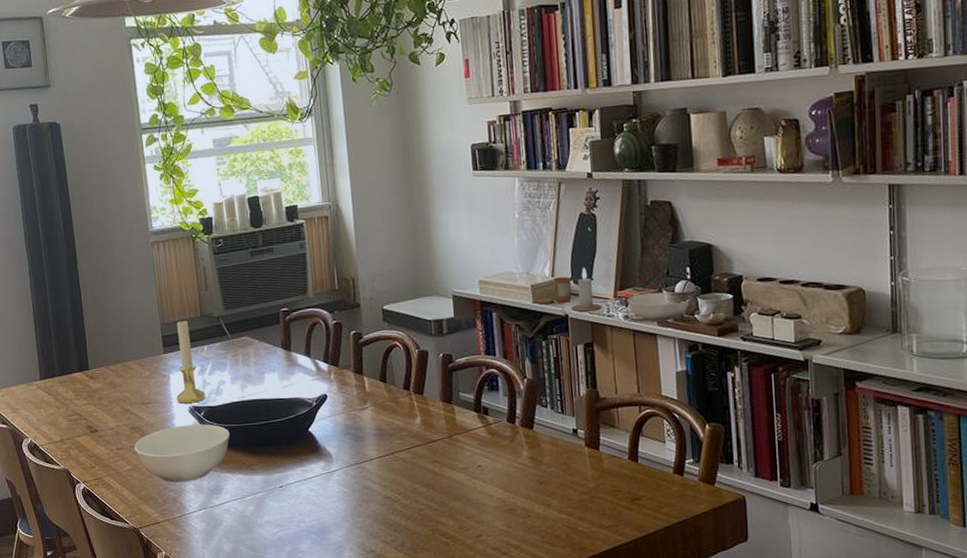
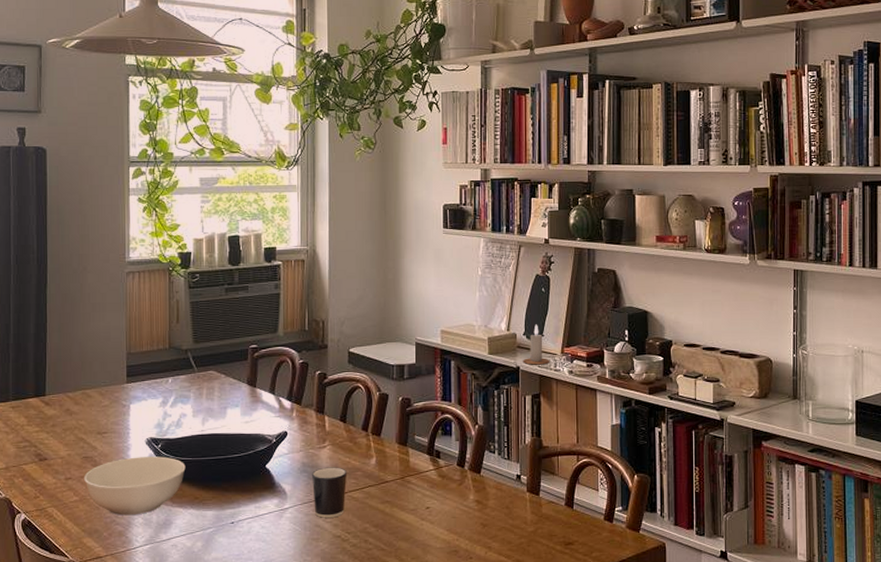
candle holder: present [176,320,206,404] -> none [134,350,165,435]
mug: none [355,428,393,480] -> present [311,467,348,518]
candle: present [537,276,572,305] -> none [493,332,524,356]
bowl: present [627,292,692,322] -> none [572,351,628,378]

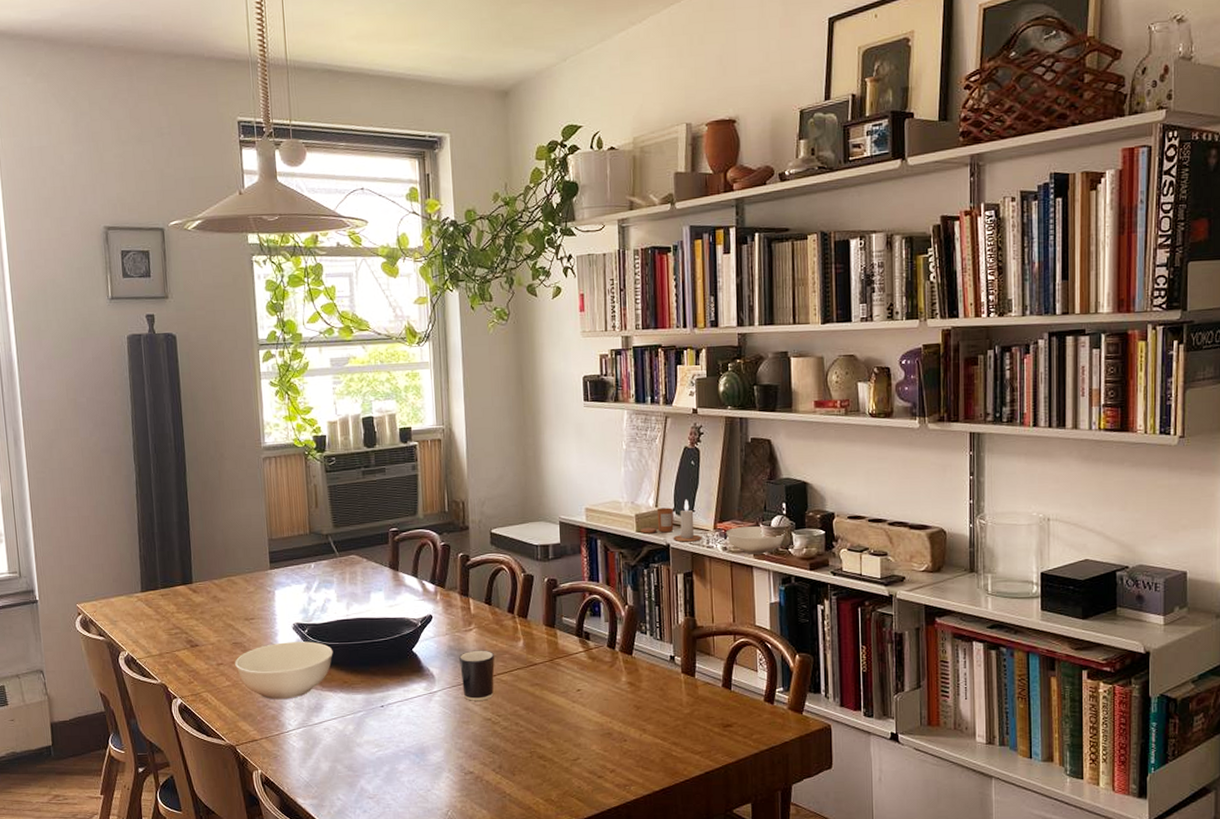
candle: none [493,332,524,356] -> present [641,507,674,534]
bowl: none [572,351,628,378] -> present [725,525,786,555]

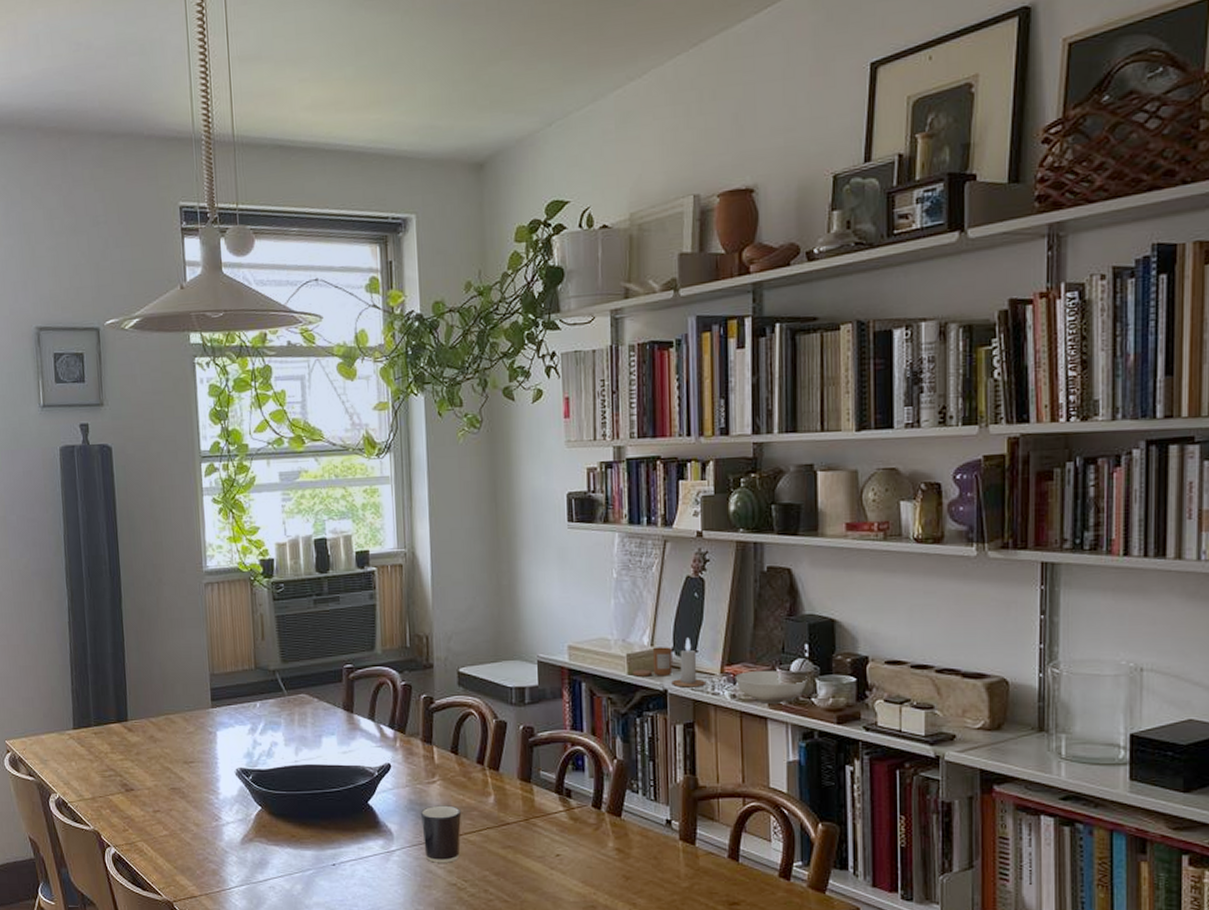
bowl: present [235,641,333,700] -> none [173,789,280,853]

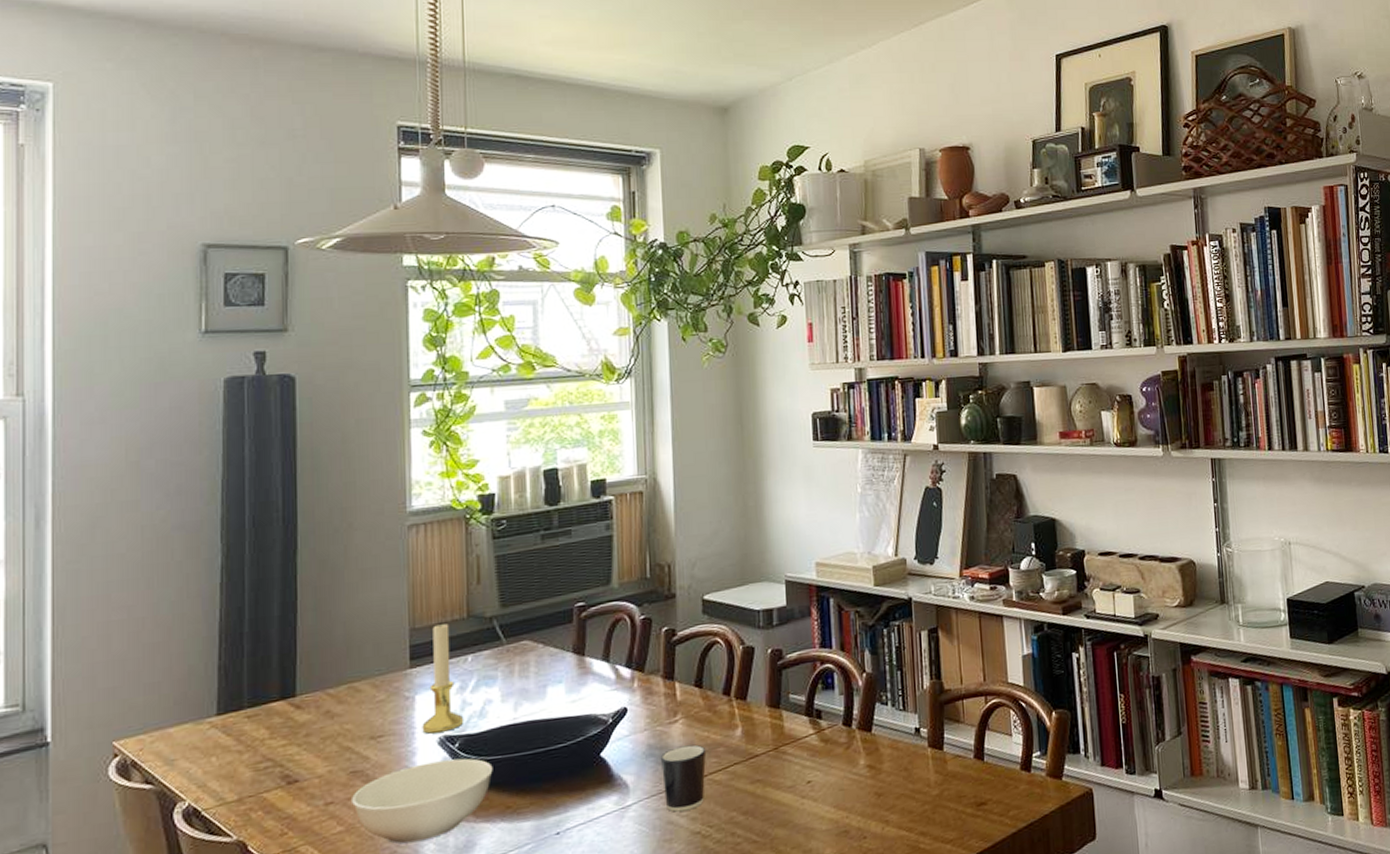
bowl: none [173,789,280,853] -> present [352,758,493,844]
candle holder: none [223,671,256,765] -> present [422,623,464,734]
candle: present [633,647,673,677] -> none [879,556,916,588]
candle: present [671,637,705,688] -> none [915,545,946,594]
bowl: present [735,670,809,704] -> none [972,570,1037,603]

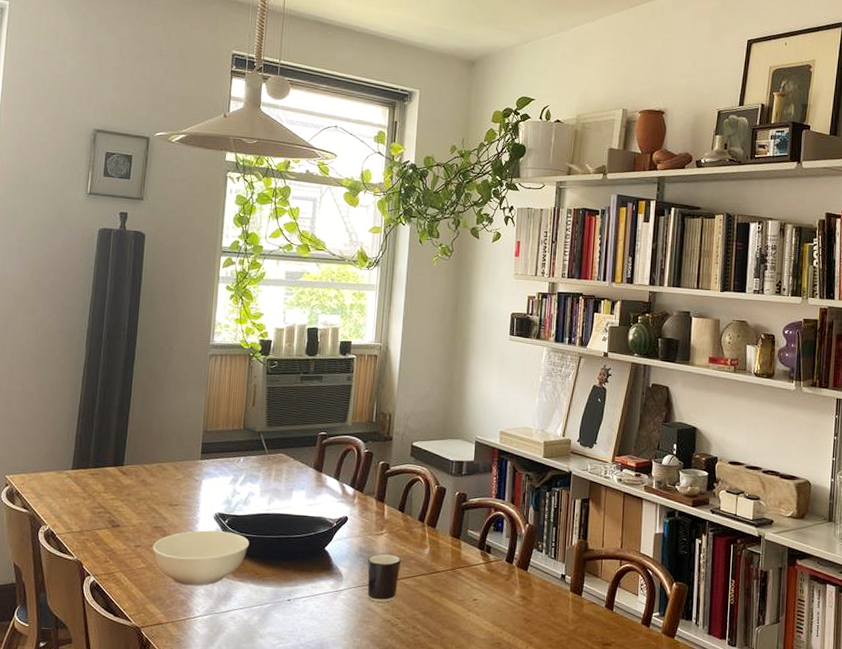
candle holder: present [422,623,464,734] -> none [204,430,234,510]

